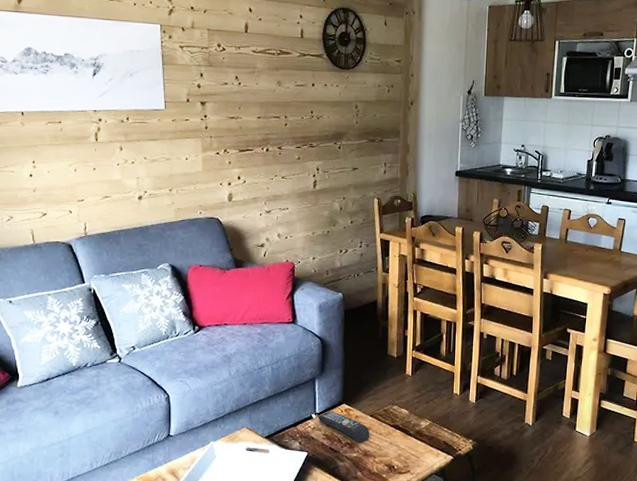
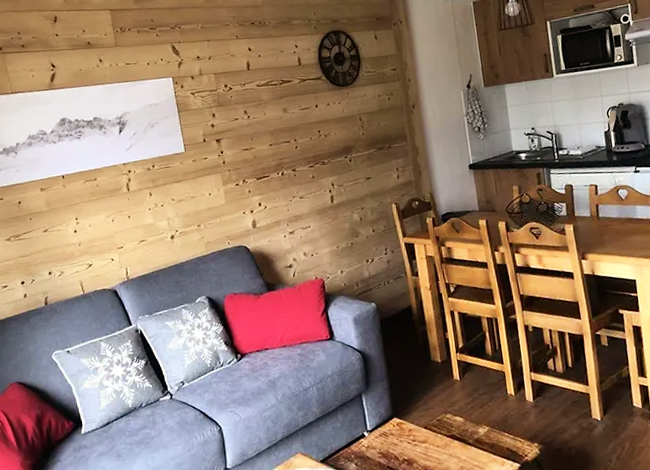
remote control: present [317,411,370,443] -> none [370,426,428,459]

